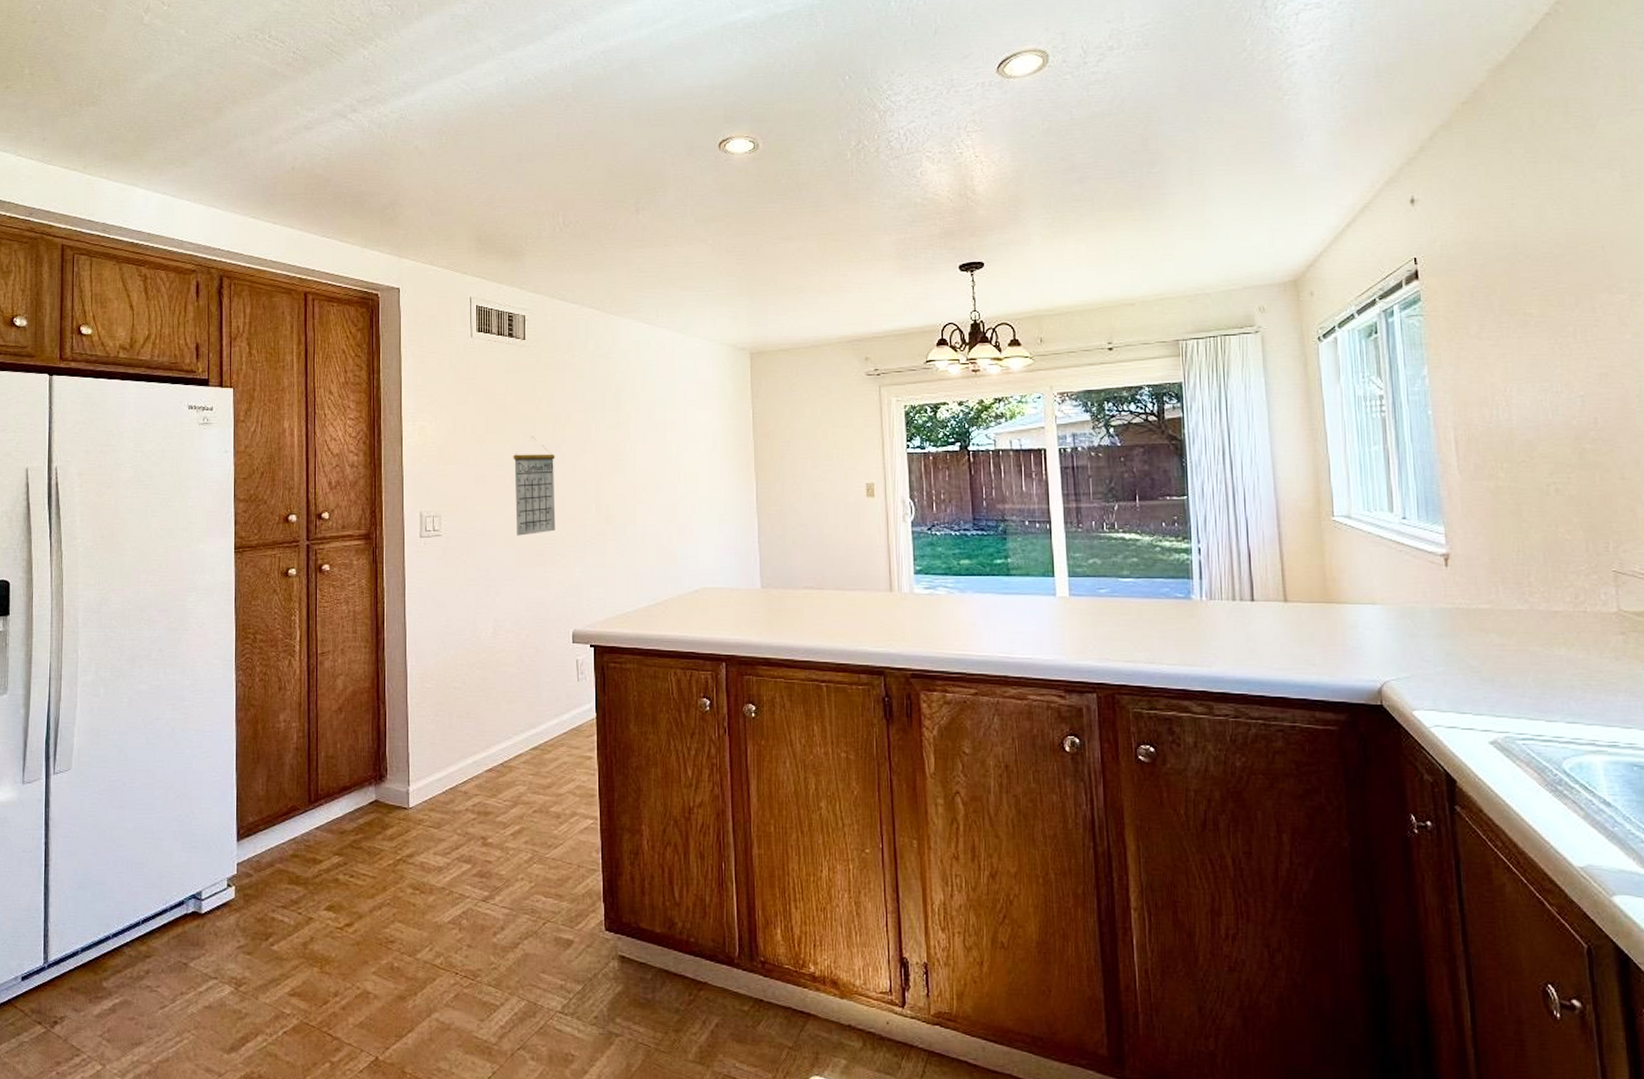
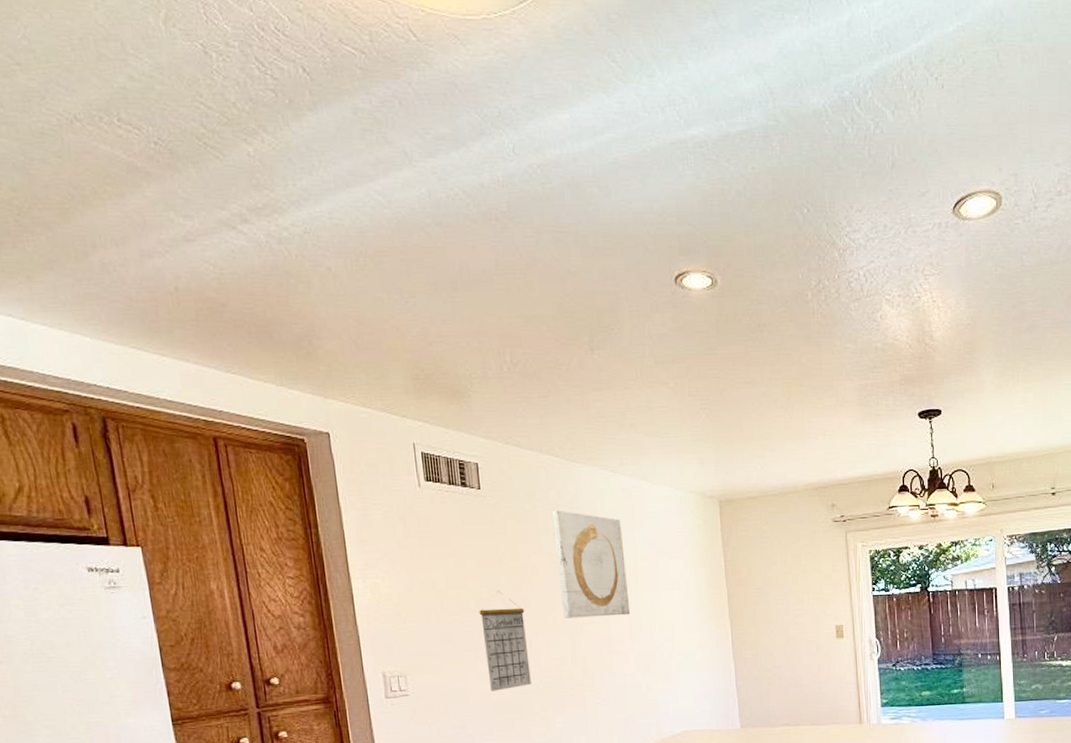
wall art: none [589,360,656,466] -> present [552,510,631,618]

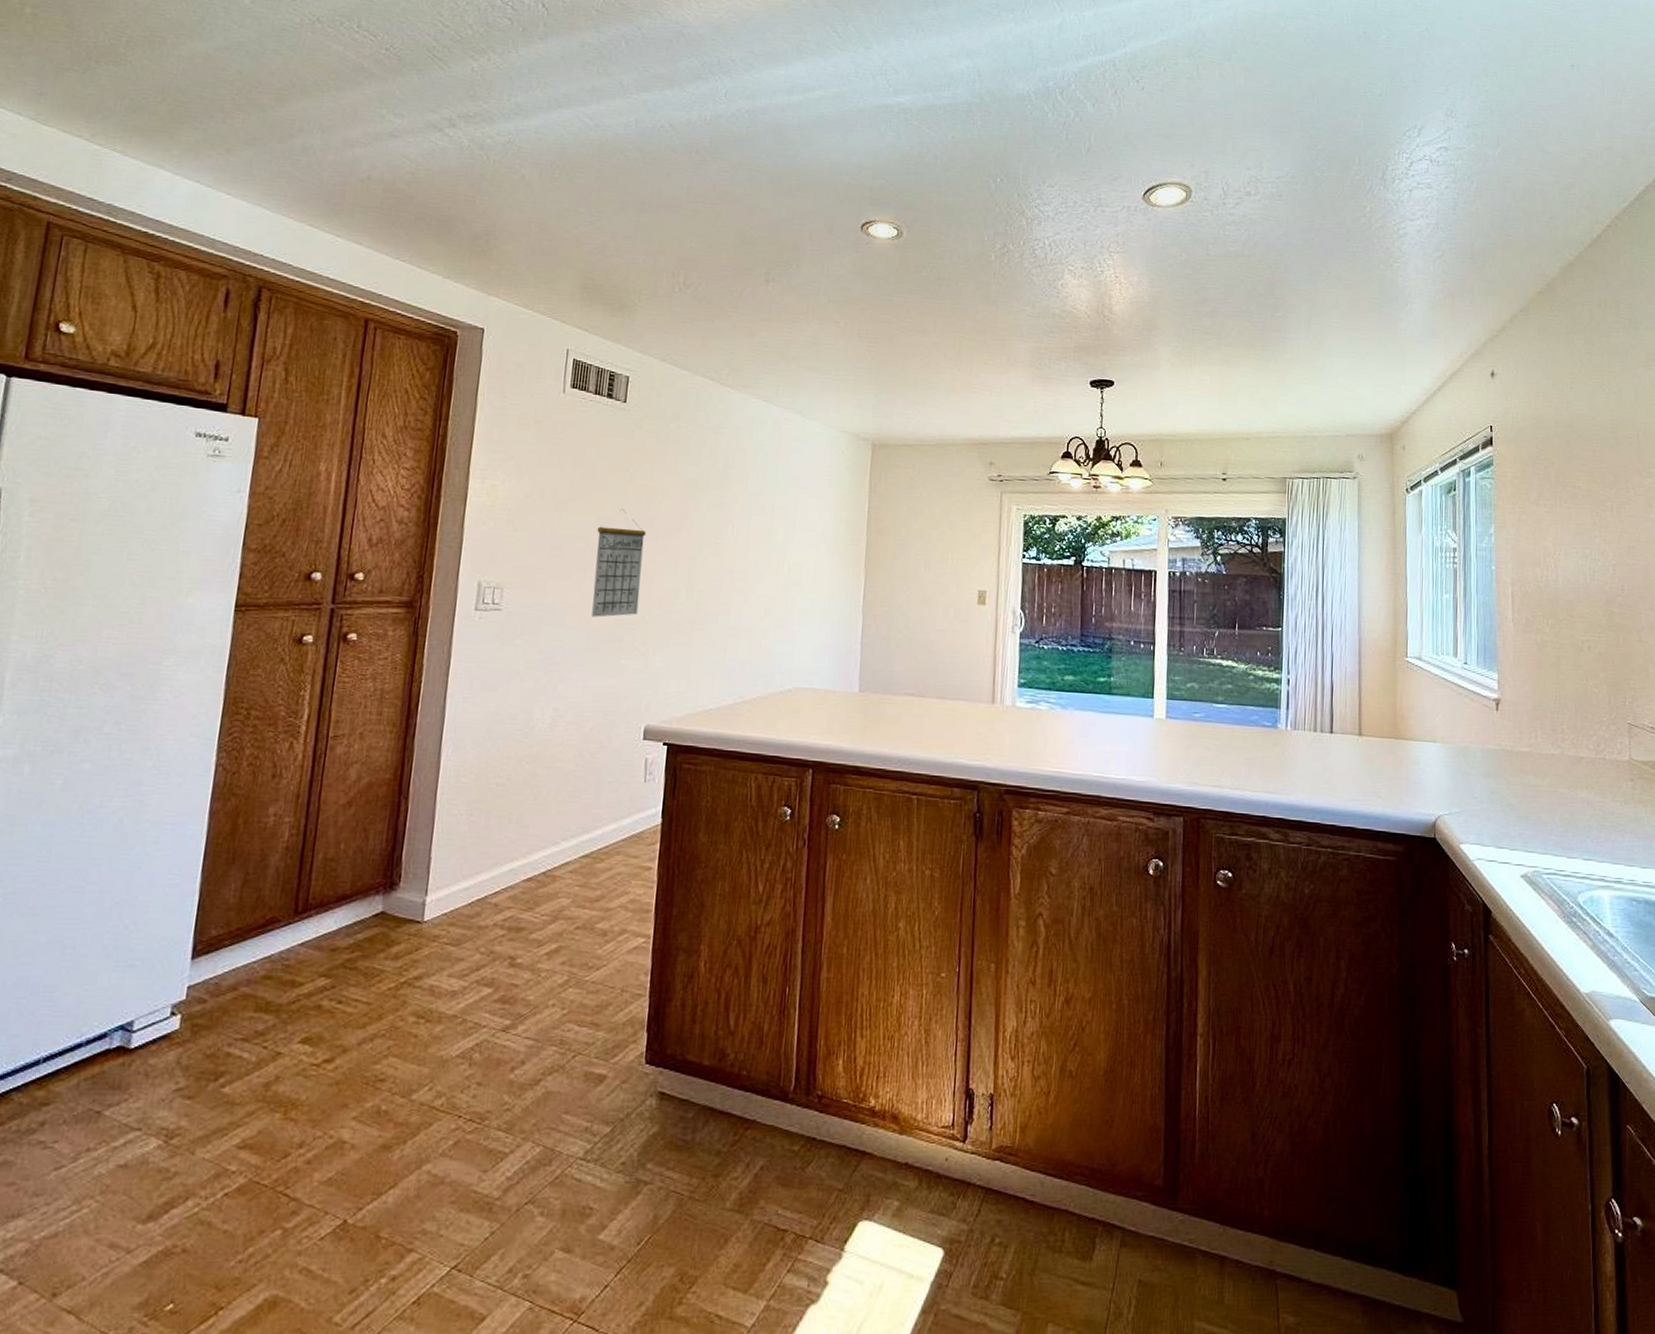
wall art: present [552,510,631,618] -> none [687,433,766,552]

